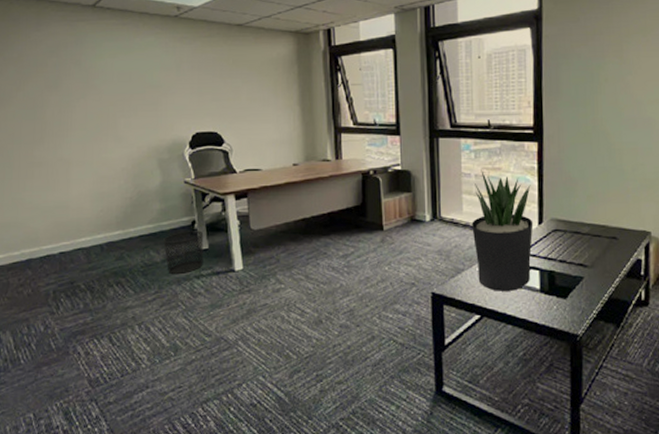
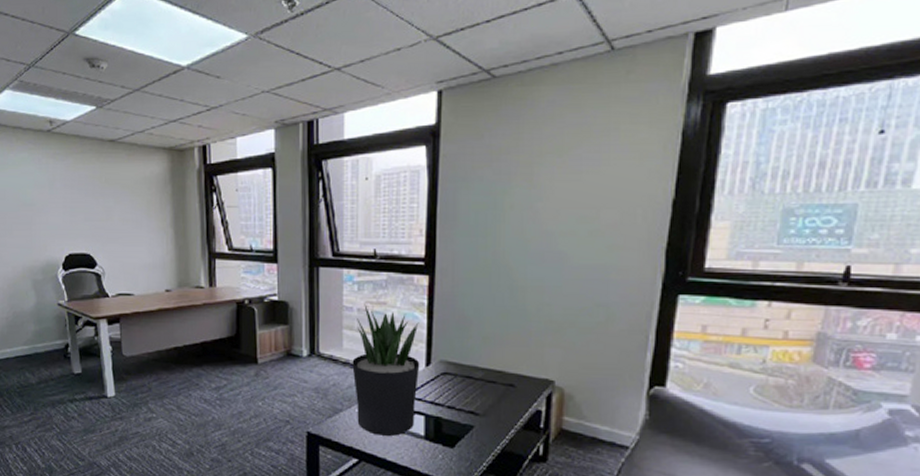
waste bin: present [163,230,204,275] -> none [38,354,77,398]

